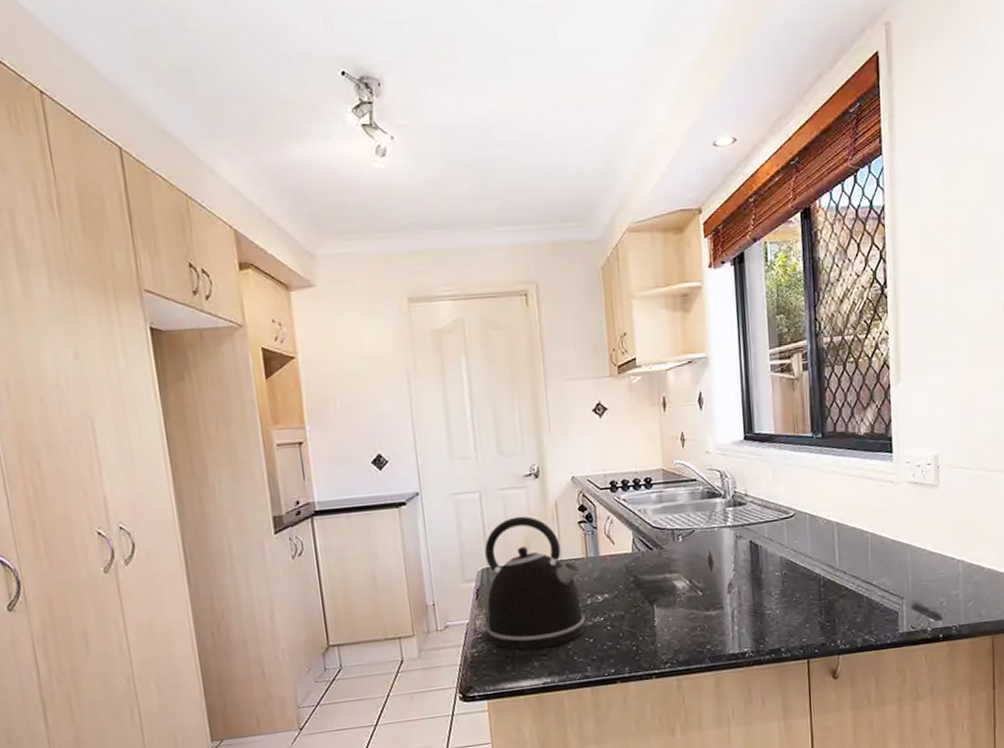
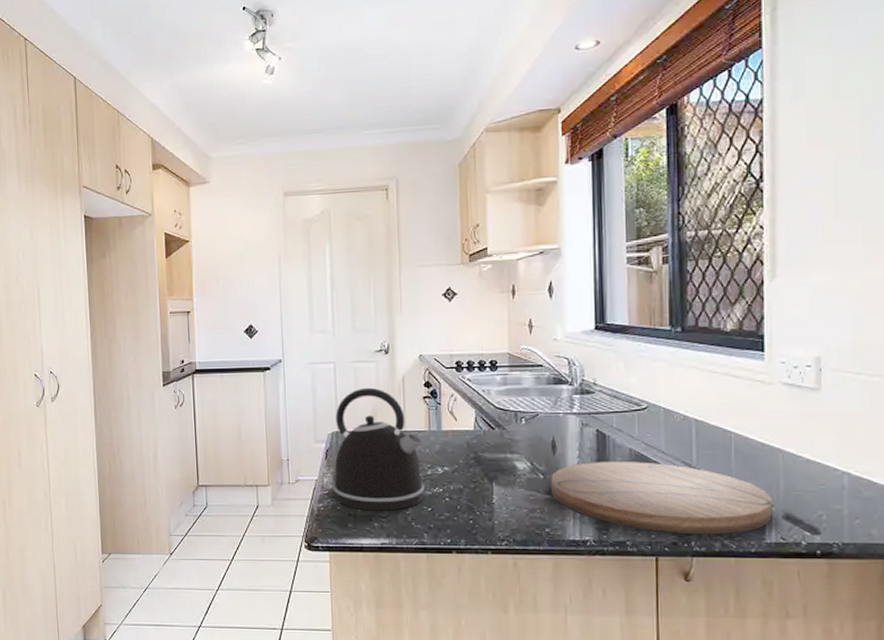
cutting board: none [709,568,904,636] -> present [551,462,772,535]

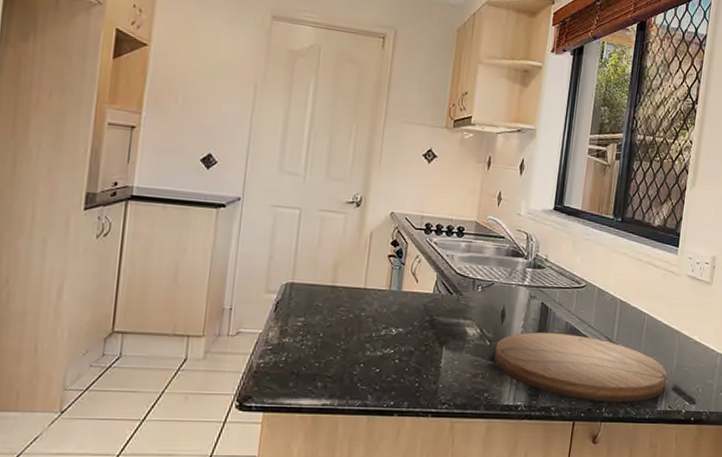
kettle: present [332,387,425,511] -> none [277,239,383,371]

